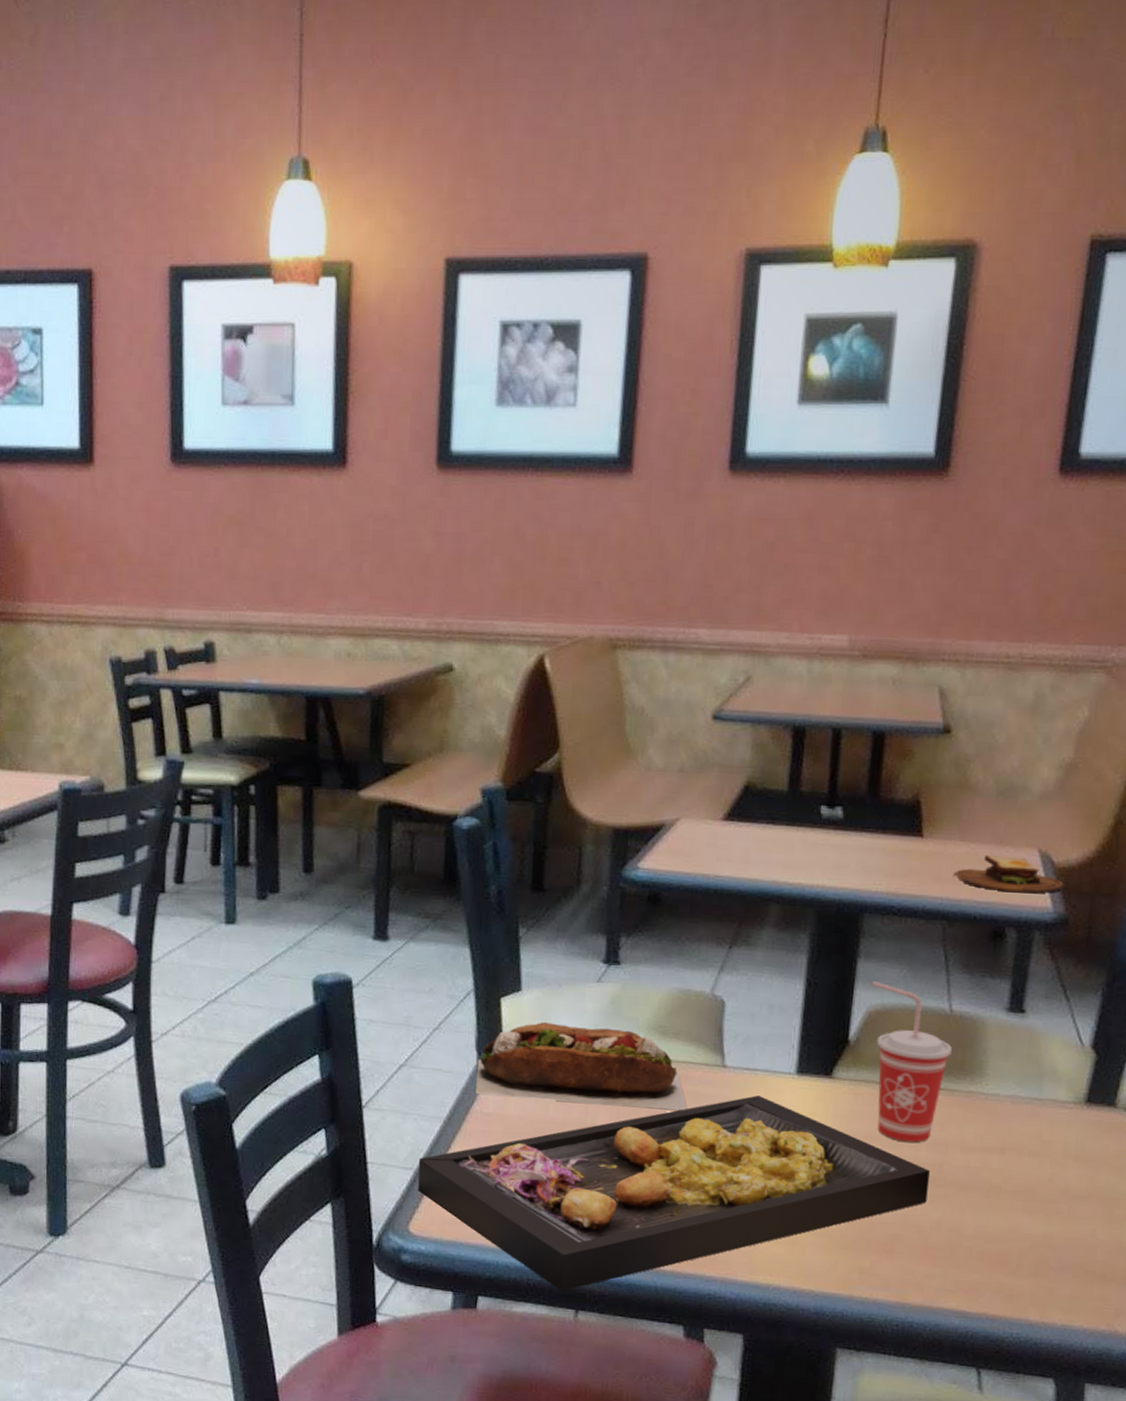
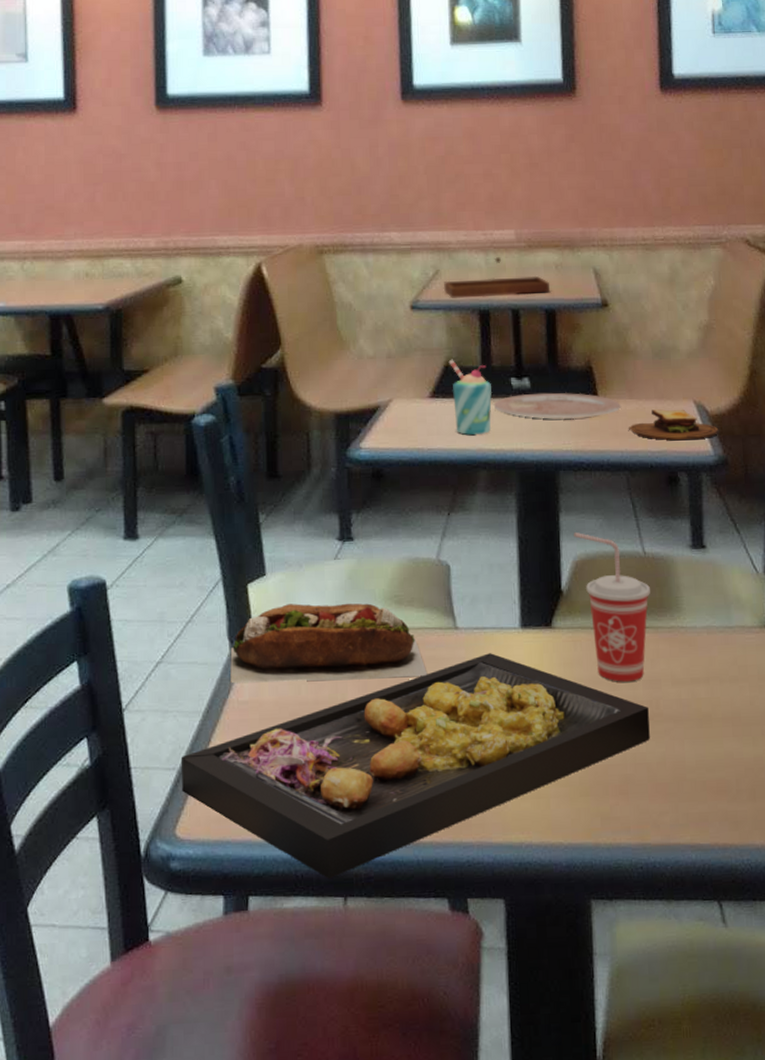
milkshake: none [749,779,797,865] -> present [448,359,492,435]
tray: none [753,666,883,713] -> present [443,257,551,298]
plate: none [796,825,950,858] -> present [493,392,622,420]

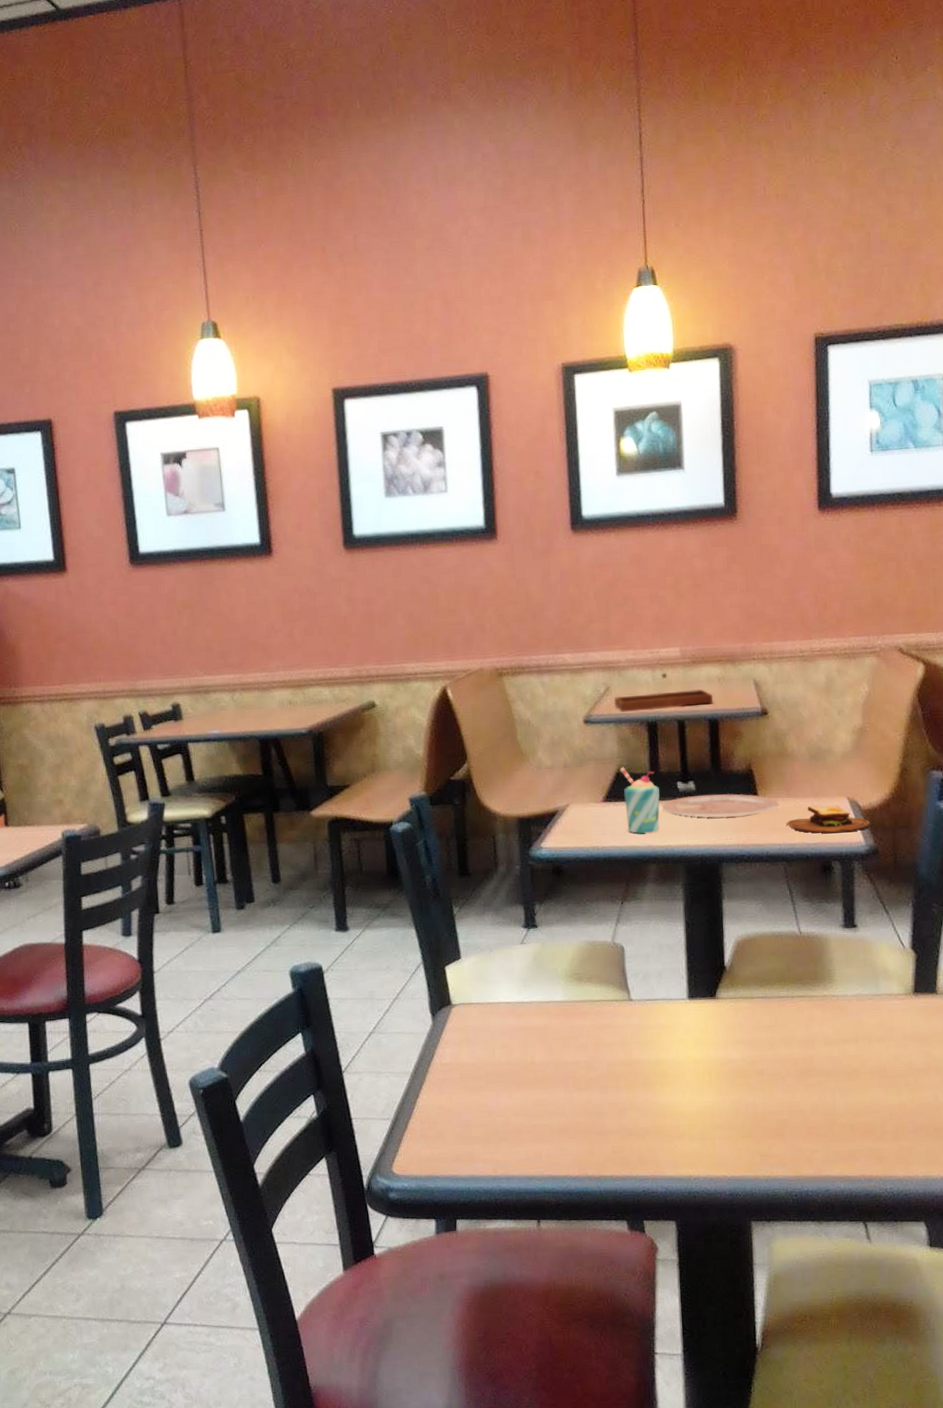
food tray: present [180,653,650,879] -> none [394,1020,804,1206]
sandwich: present [230,603,428,683] -> none [432,980,606,1049]
beverage cup: present [574,531,650,682] -> none [736,915,805,1043]

